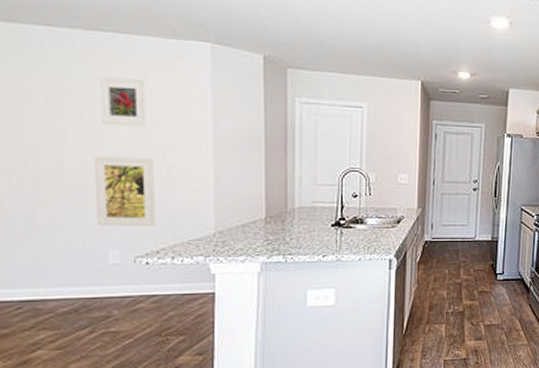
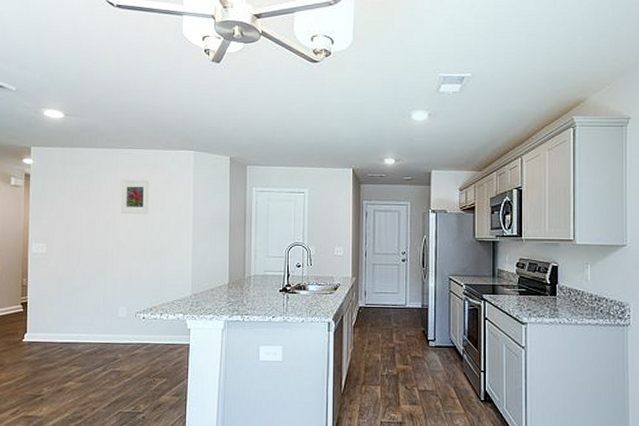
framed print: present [94,156,156,227] -> none [114,237,152,290]

